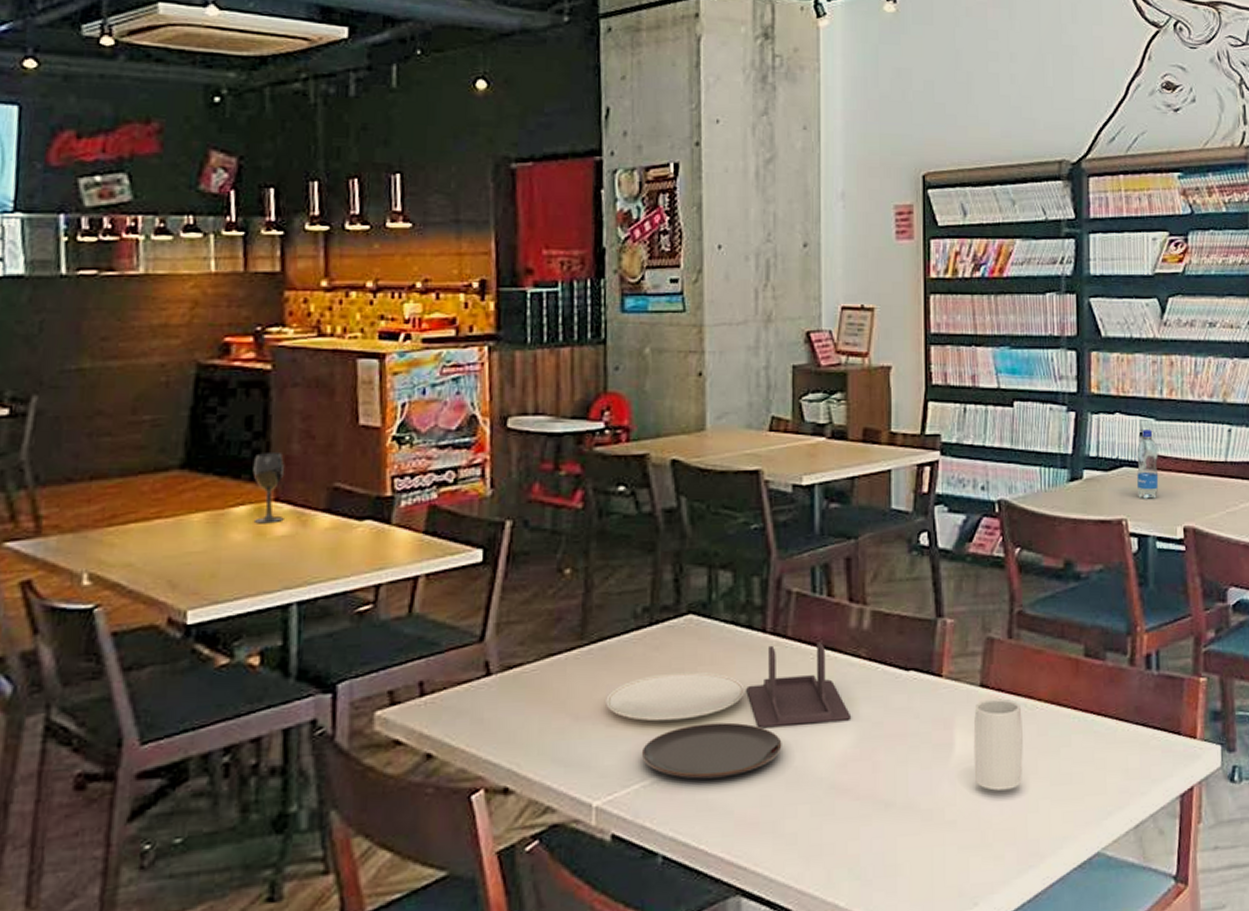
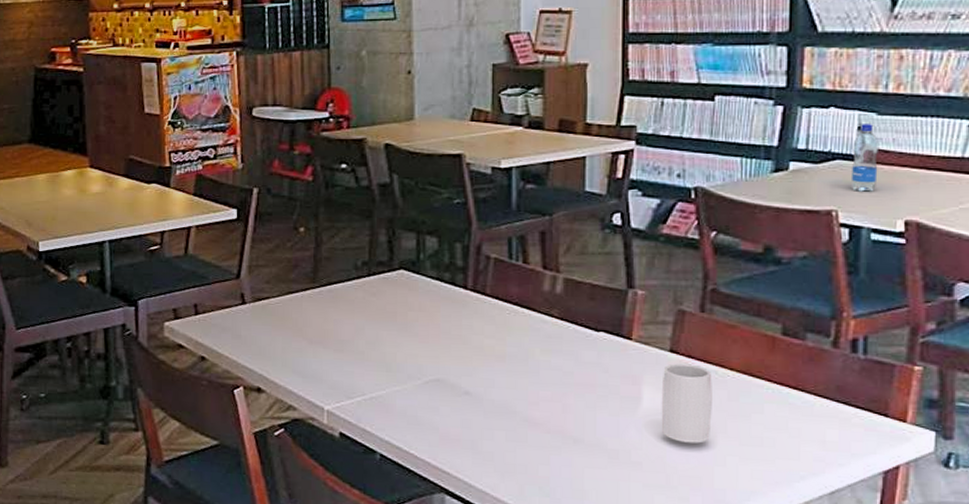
wine glass: present [252,453,285,524] -> none [75,133,97,184]
plate: present [606,671,745,722] -> none [333,314,448,352]
plate: present [641,722,782,779] -> none [362,357,481,401]
napkin holder: present [746,641,852,727] -> none [450,300,544,368]

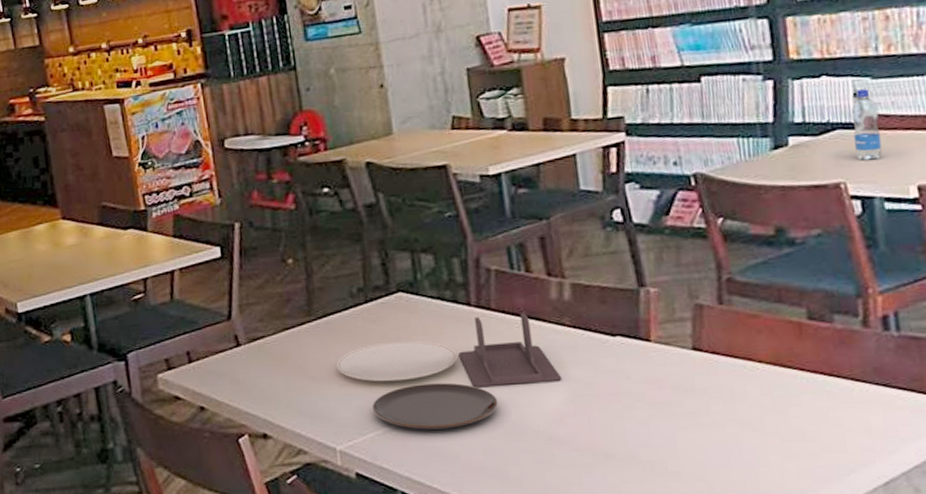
plate: none [333,314,448,352] -> present [336,340,458,382]
plate: none [362,357,481,401] -> present [372,383,498,430]
napkin holder: none [450,300,544,368] -> present [458,312,562,387]
cup: present [661,363,712,444] -> none [688,360,748,446]

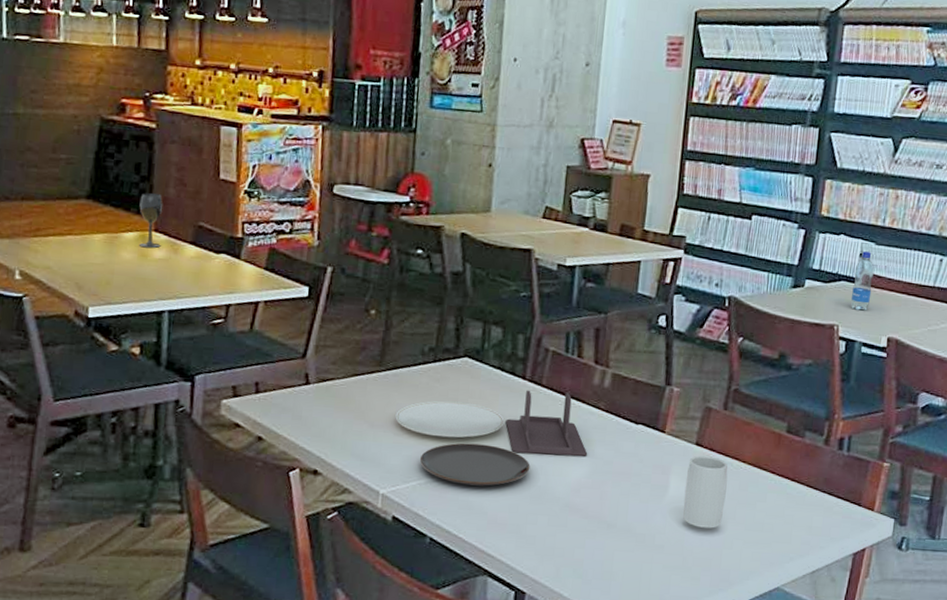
wine glass: none [43,183,71,237] -> present [139,193,164,249]
cup: none [688,360,748,446] -> present [683,455,728,529]

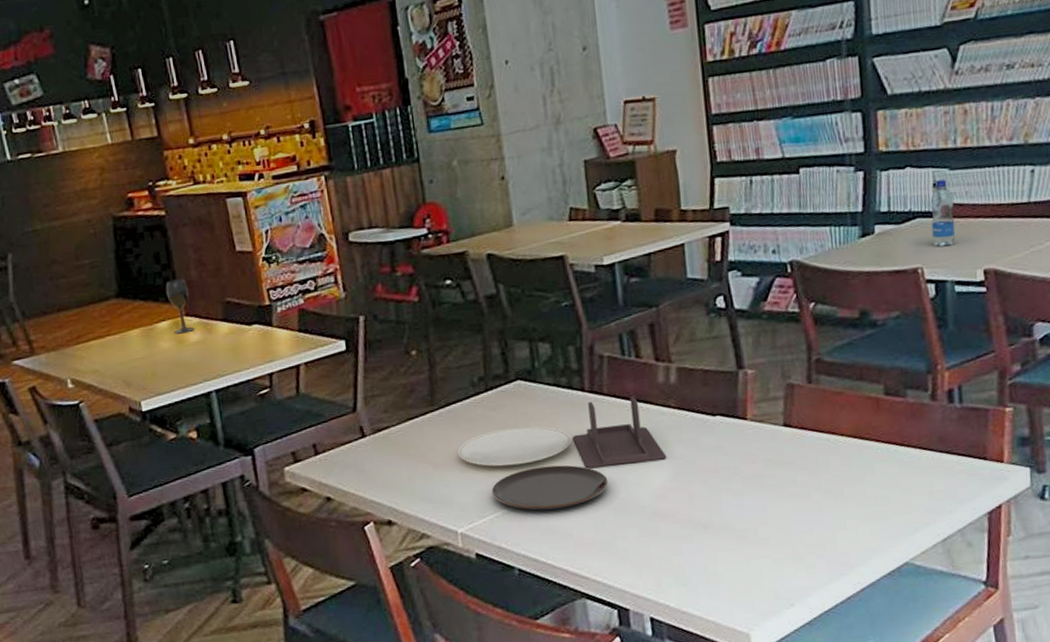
cup: present [683,455,728,529] -> none [779,435,829,513]

